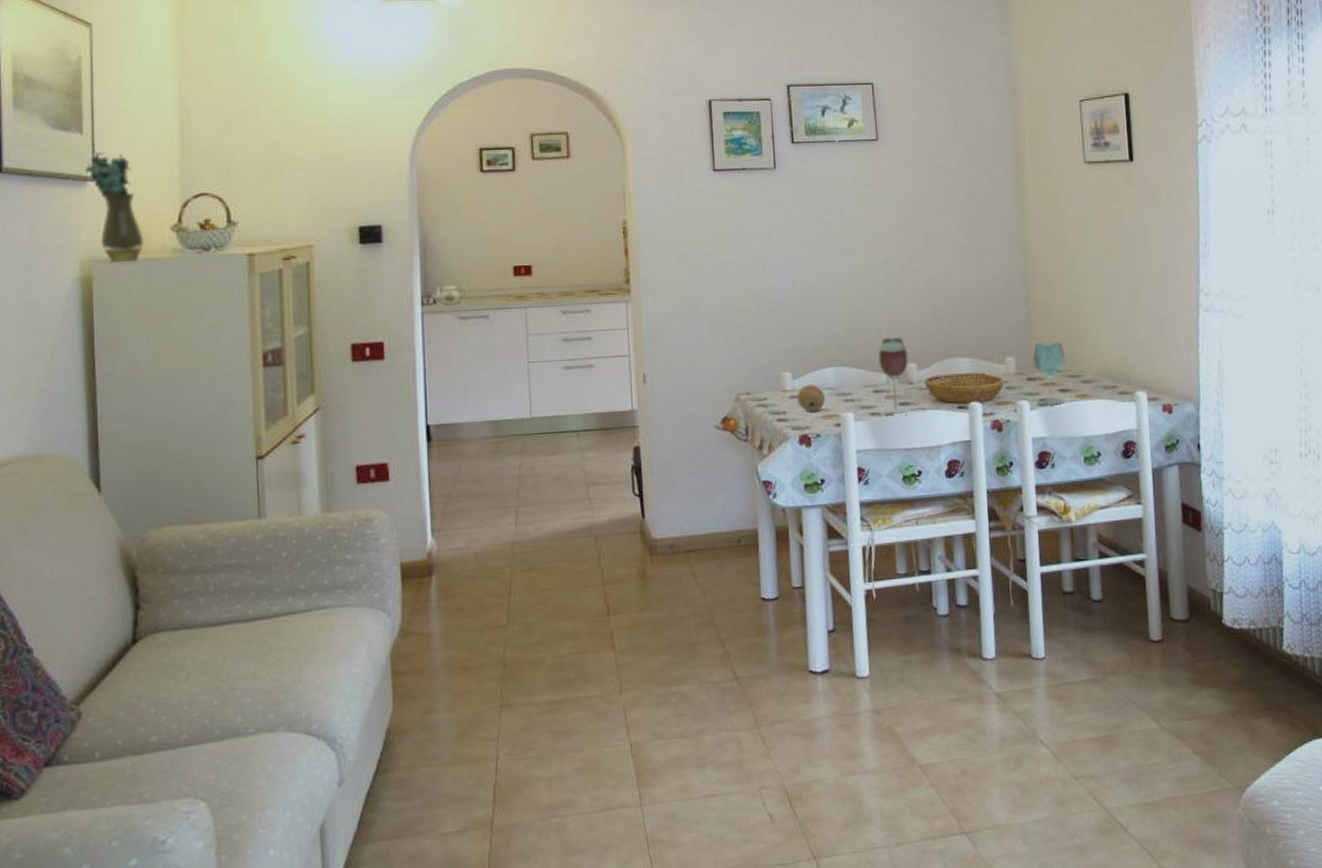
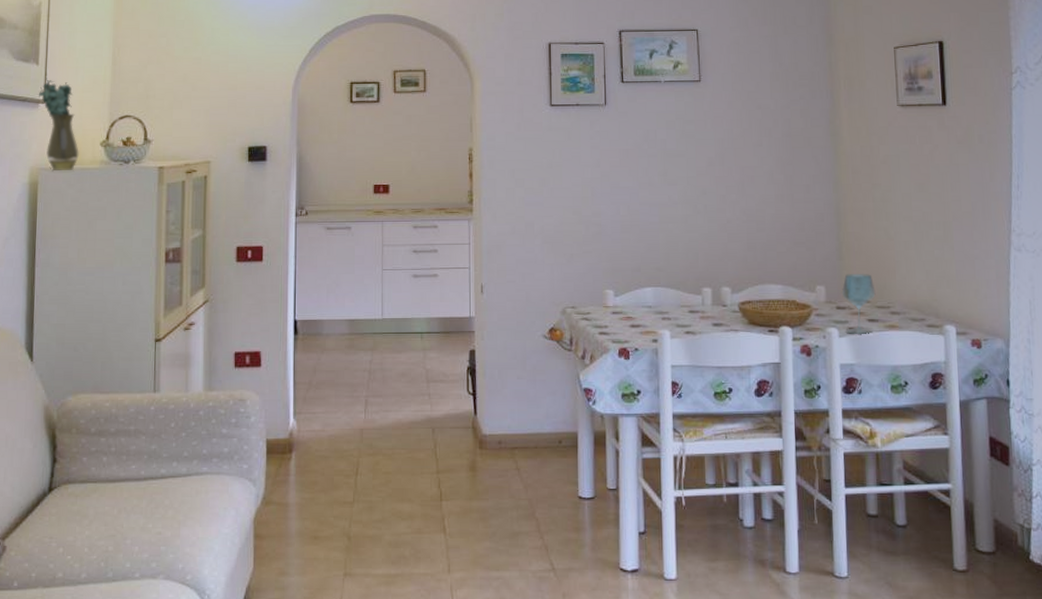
teapot: present [435,284,469,305] -> none [307,198,335,217]
fruit: present [796,384,826,412] -> none [618,302,644,328]
wineglass: present [878,336,908,417] -> none [694,262,723,336]

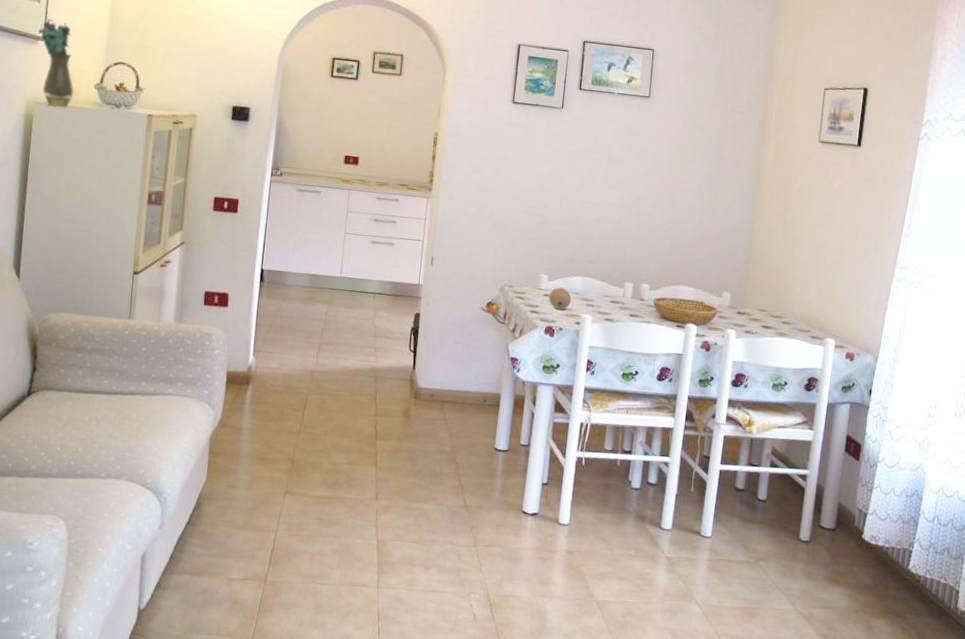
fruit: none [618,302,644,328] -> present [548,287,572,310]
wine glass: present [841,274,876,335] -> none [742,285,773,338]

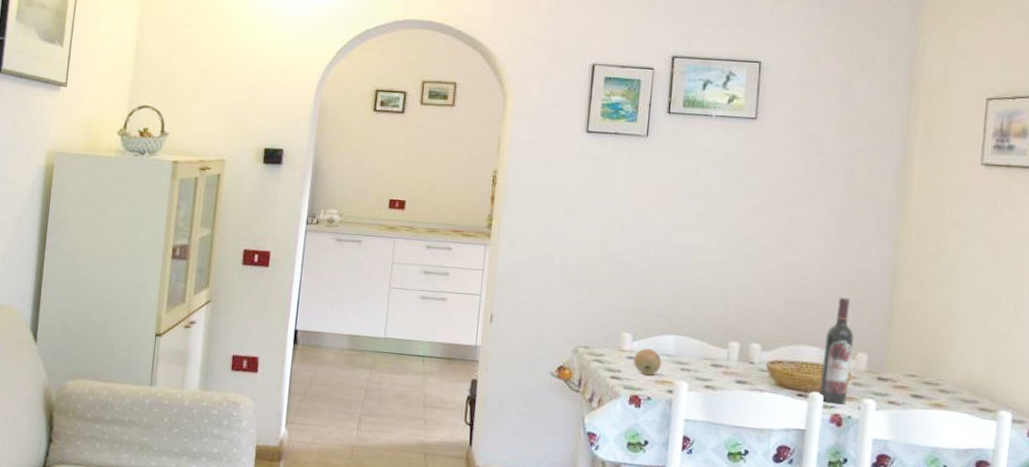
vase: present [39,17,74,108] -> none [61,61,96,157]
teapot: none [282,162,308,180] -> present [319,208,348,228]
wine bottle: none [692,246,721,334] -> present [818,297,855,405]

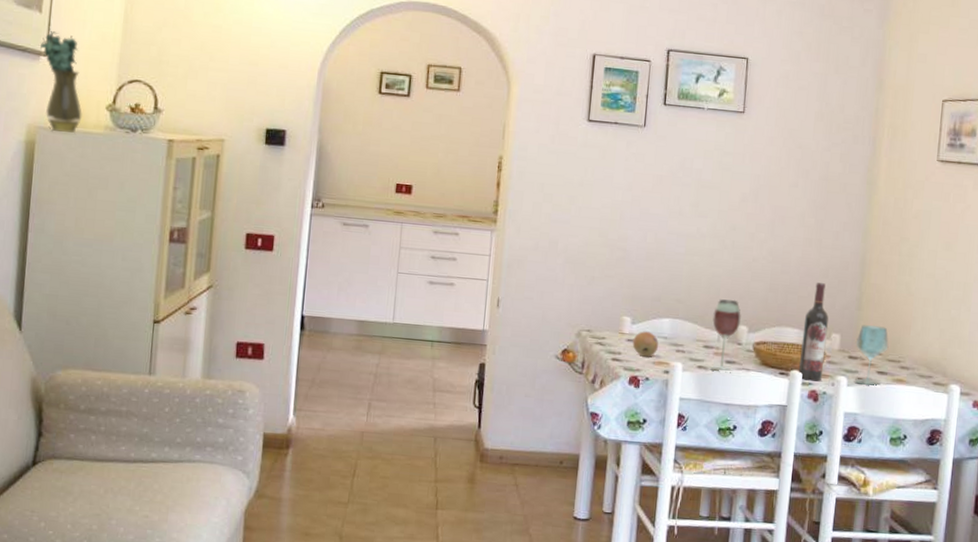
vase: none [61,61,96,157] -> present [40,28,82,133]
teapot: present [319,208,348,228] -> none [324,191,354,212]
wineglass: none [718,315,754,394] -> present [709,299,741,373]
wine glass: none [884,343,925,411] -> present [854,325,889,386]

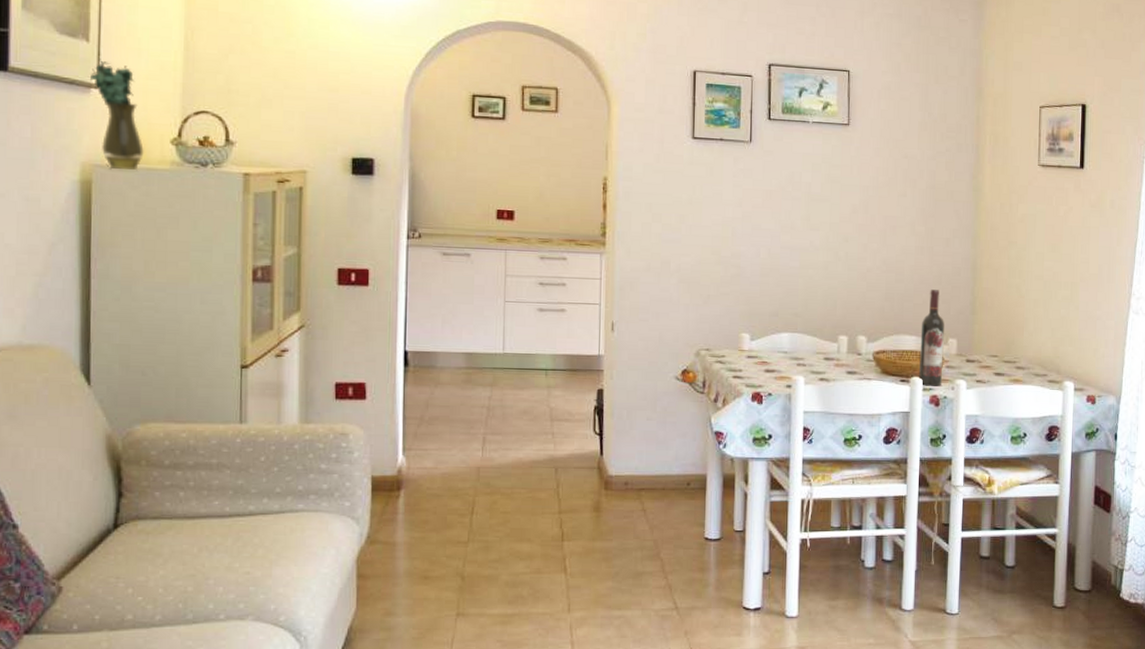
fruit: present [632,331,659,357] -> none [753,347,780,373]
wineglass: present [709,299,741,373] -> none [831,310,859,384]
wine glass: present [854,325,889,386] -> none [972,328,1004,388]

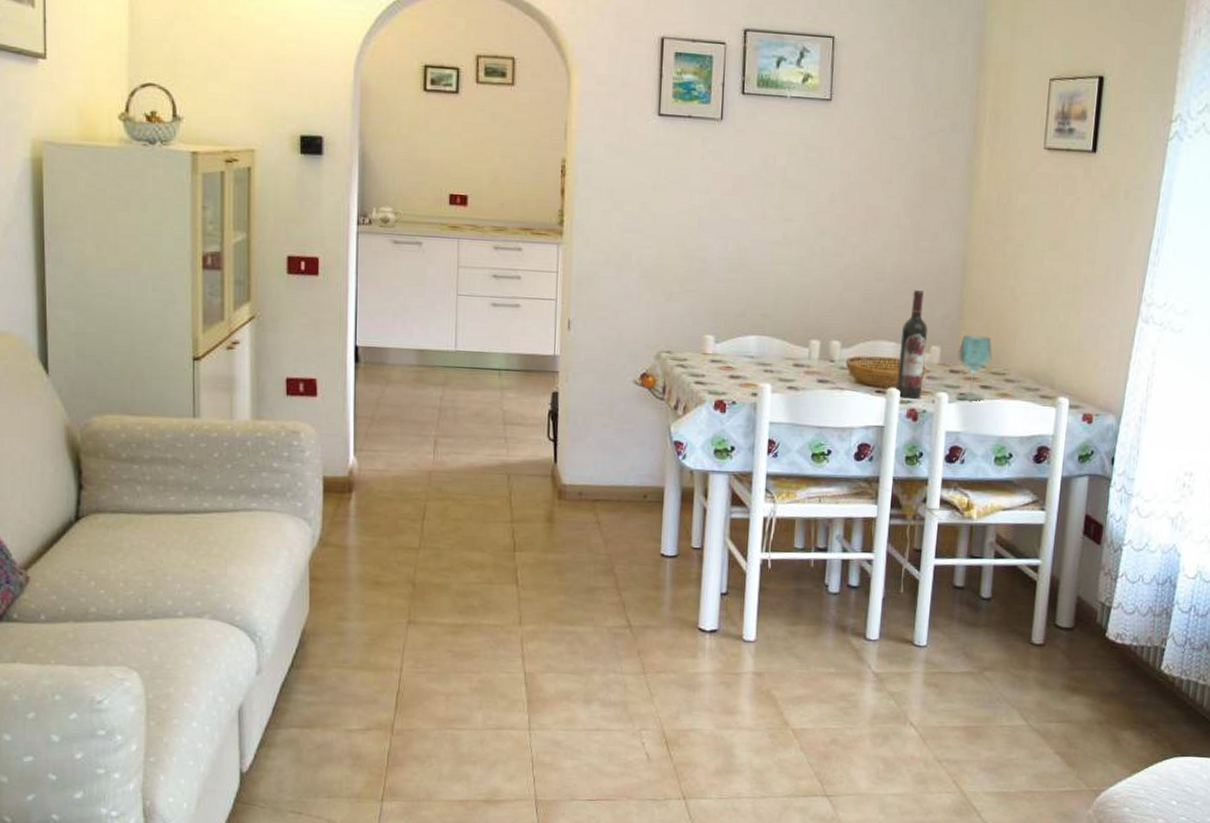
vase: present [90,58,144,170] -> none [37,26,92,147]
teapot: none [421,220,453,241] -> present [371,205,404,228]
wine glass: none [972,328,1004,388] -> present [956,335,993,402]

